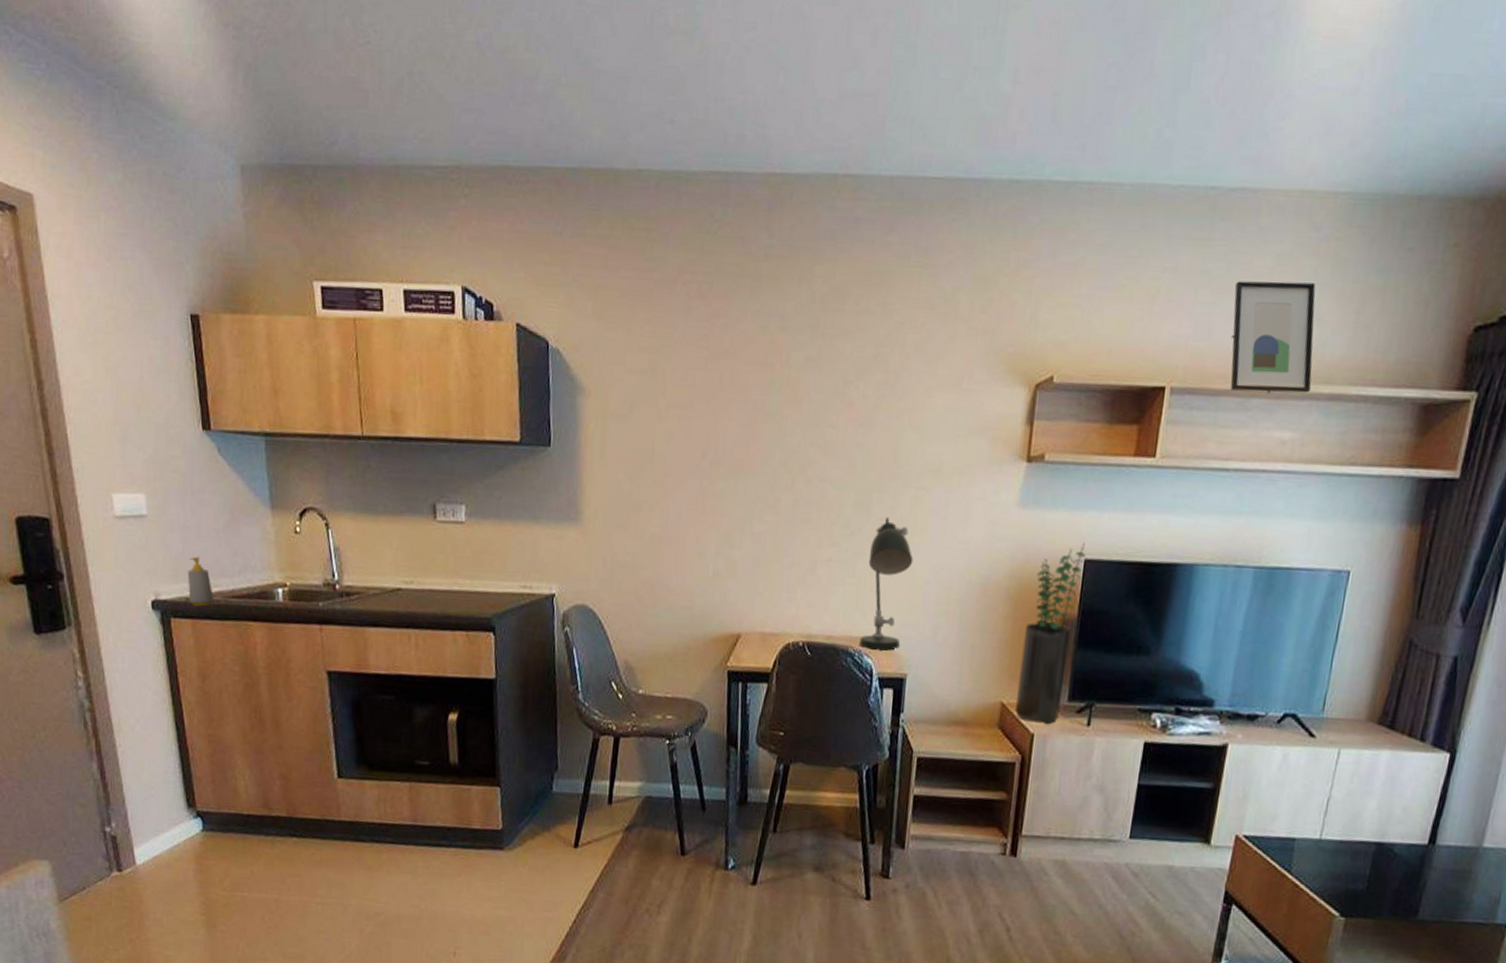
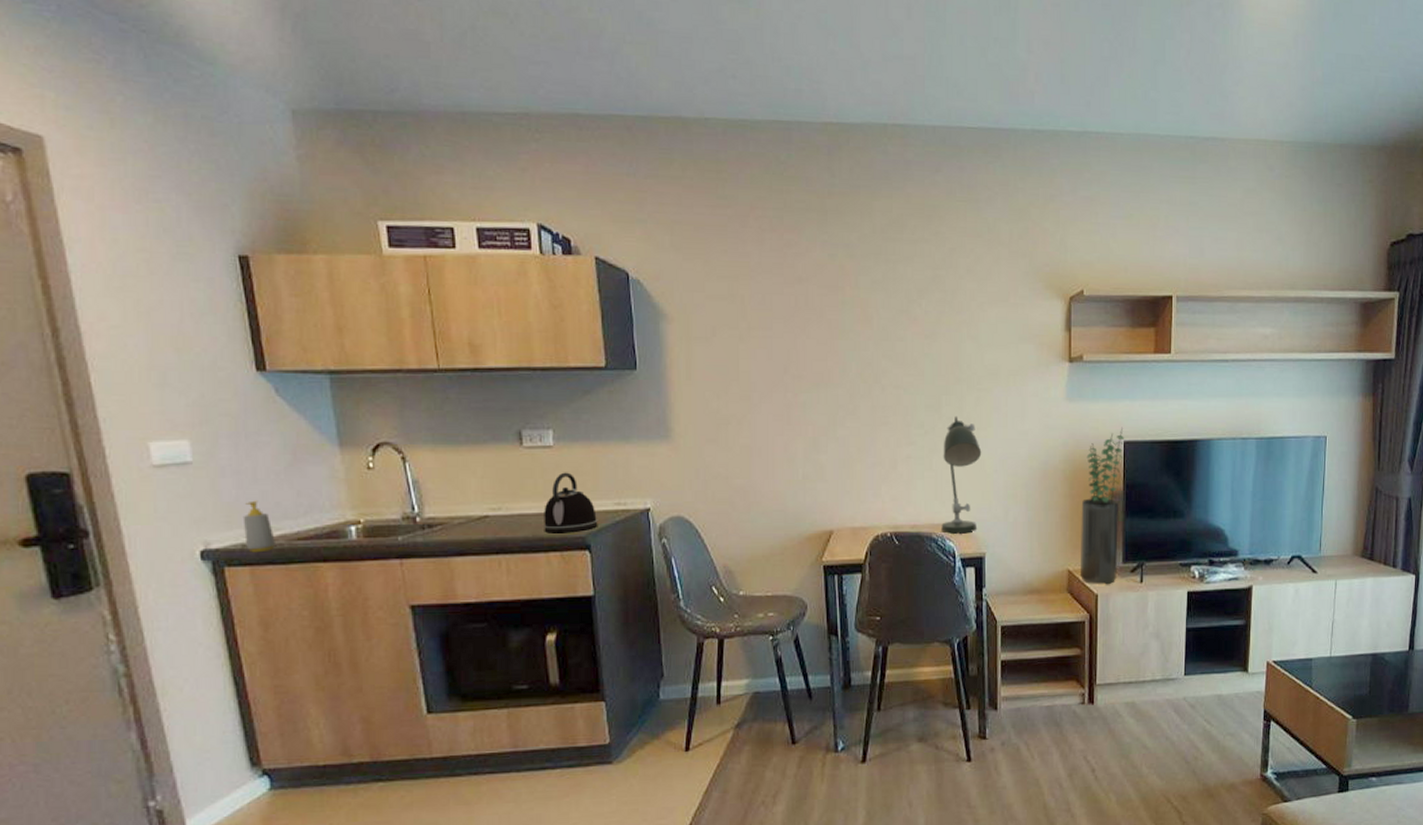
kettle: none [451,550,504,613] -> present [542,472,598,534]
picture frame: present [1230,281,1316,394] -> none [1217,210,1282,299]

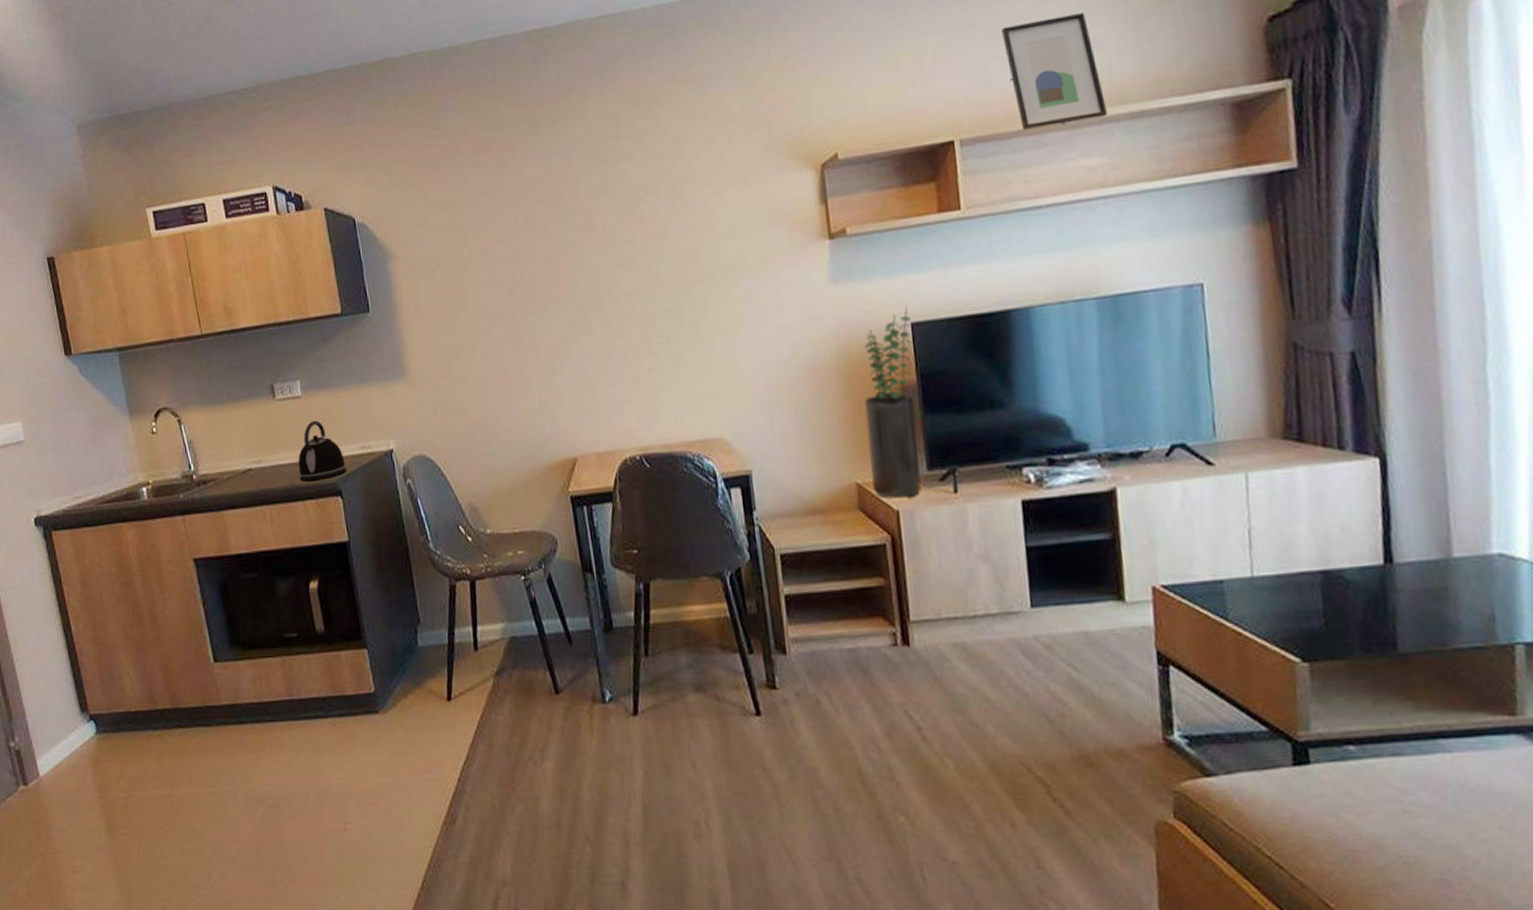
soap bottle: present [242,500,277,553] -> none [62,470,88,517]
desk lamp: present [941,416,982,534] -> none [688,317,740,452]
picture frame: none [1217,210,1282,299] -> present [1002,13,1109,130]

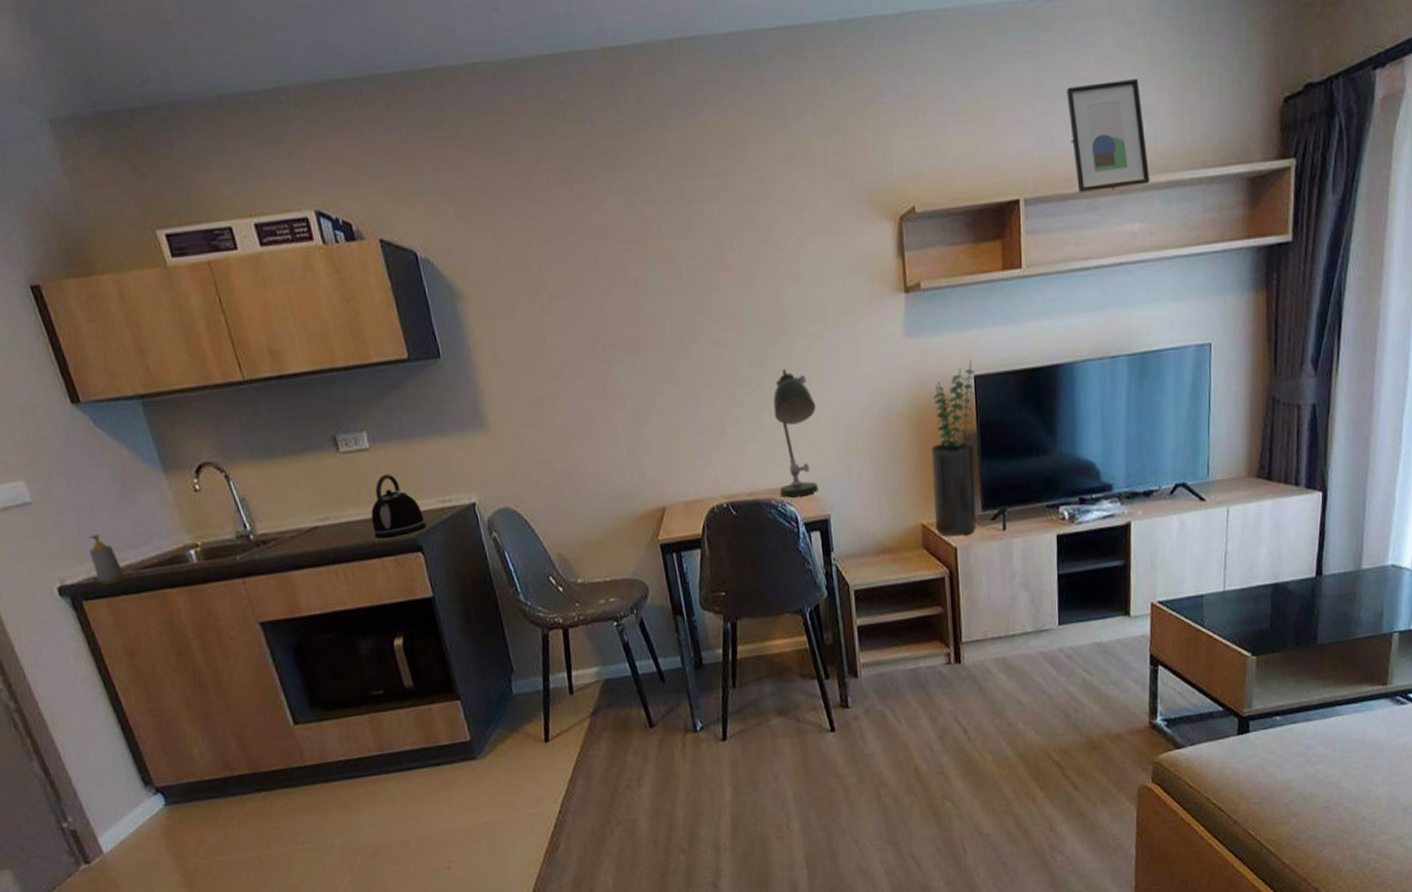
soap bottle: none [62,470,88,517] -> present [88,533,125,585]
desk lamp: none [688,317,740,452] -> present [773,368,820,498]

